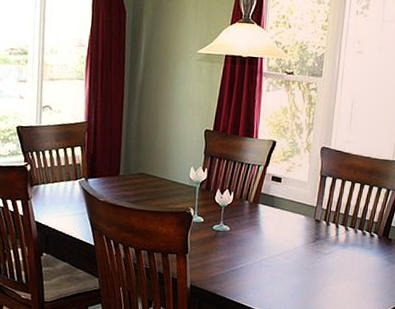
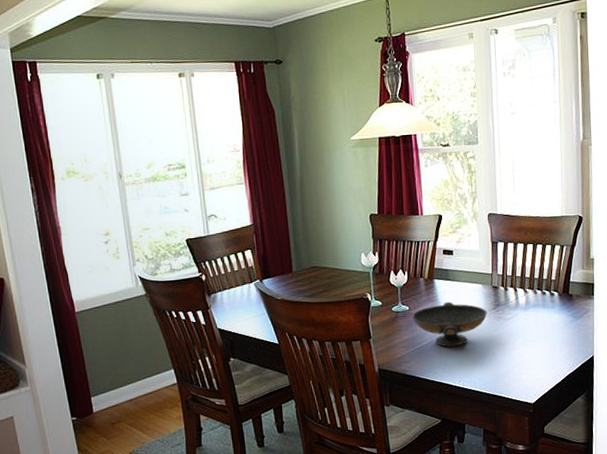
decorative bowl: none [231,228,307,274] -> present [411,301,488,347]

